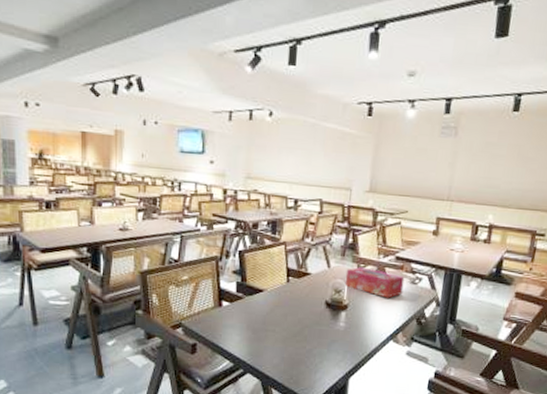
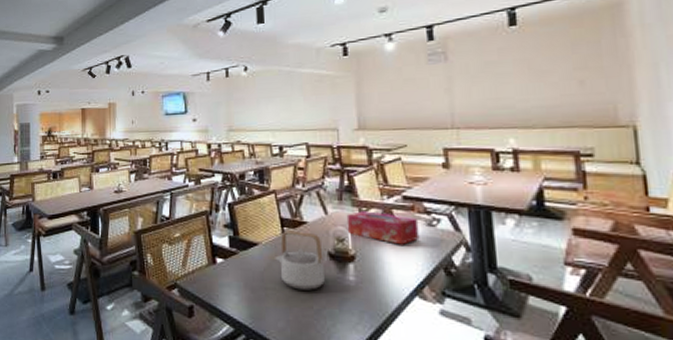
teapot: none [278,280,321,333] -> present [275,230,325,290]

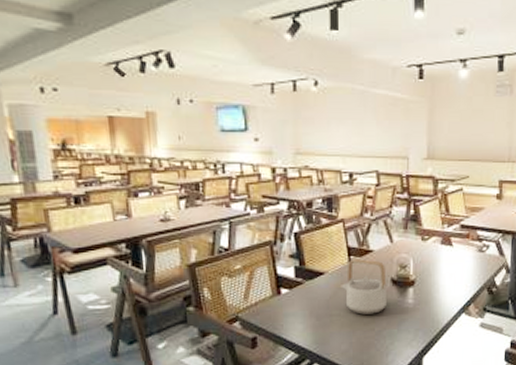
tissue box: present [346,211,420,245] -> none [410,239,472,269]

